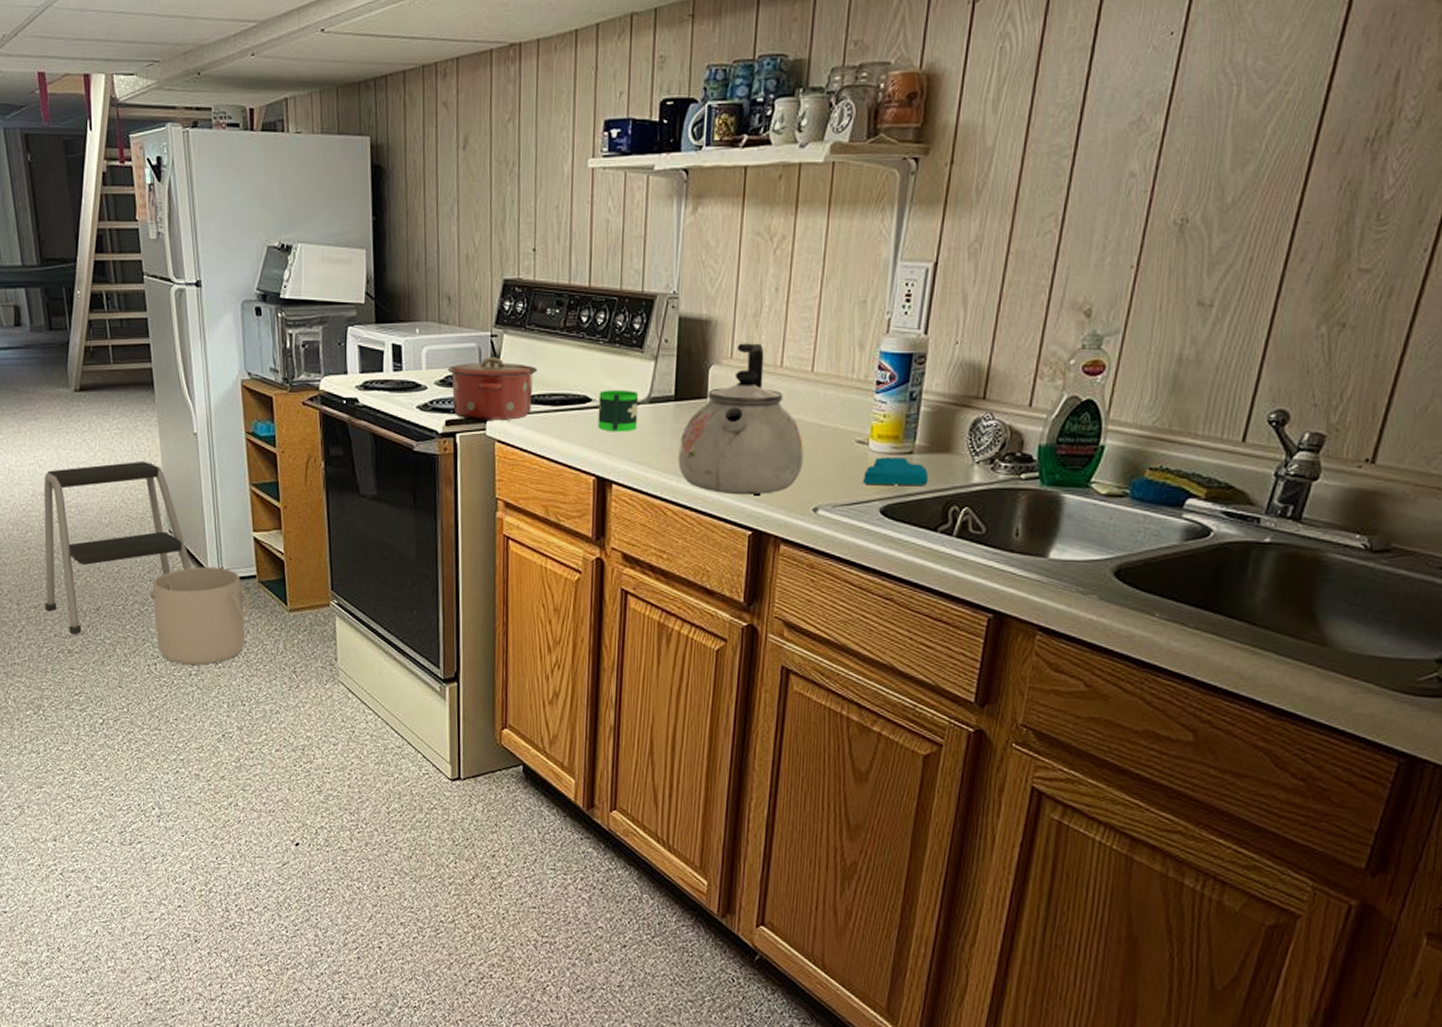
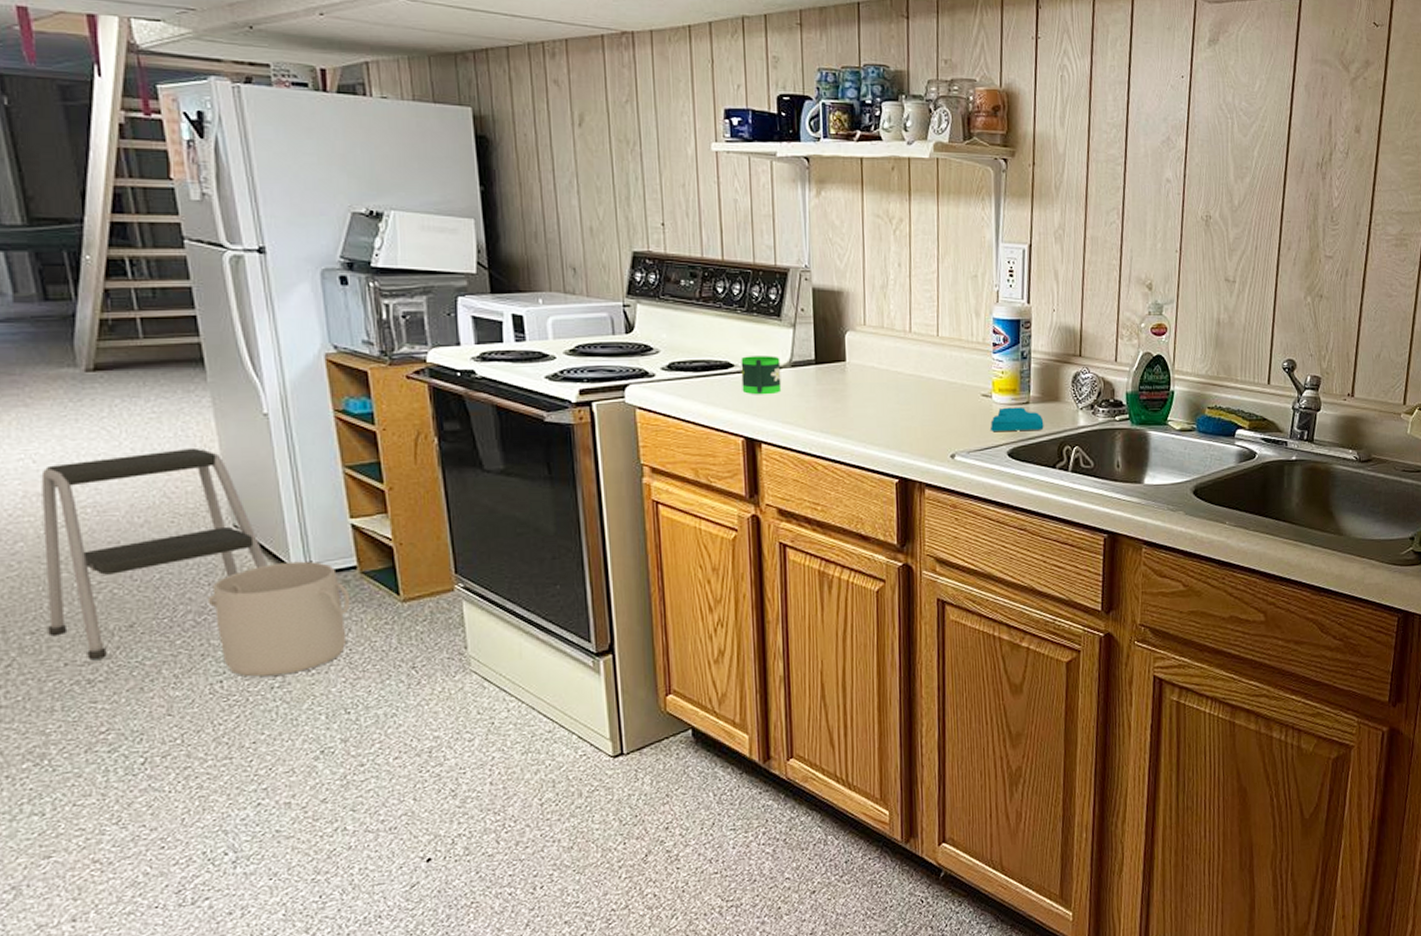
casserole: present [447,357,537,422] -> none [577,326,676,389]
kettle: present [678,343,805,496] -> none [823,311,938,448]

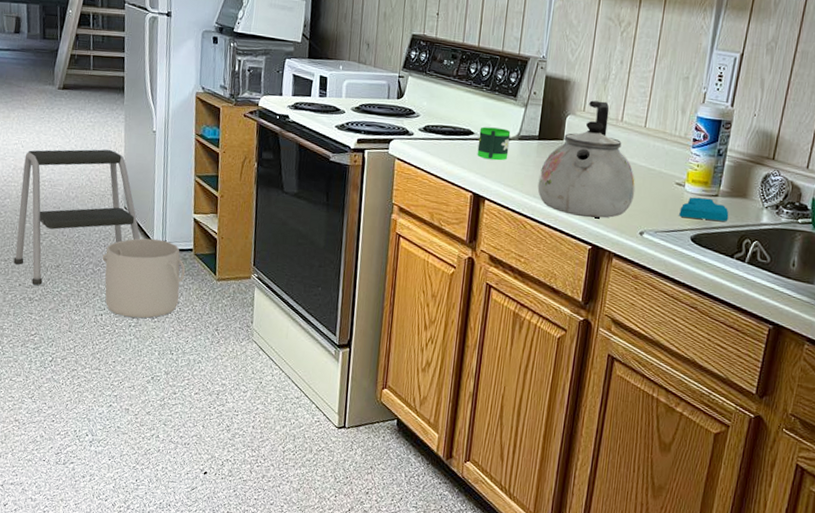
kettle: none [823,311,938,448] -> present [537,100,636,218]

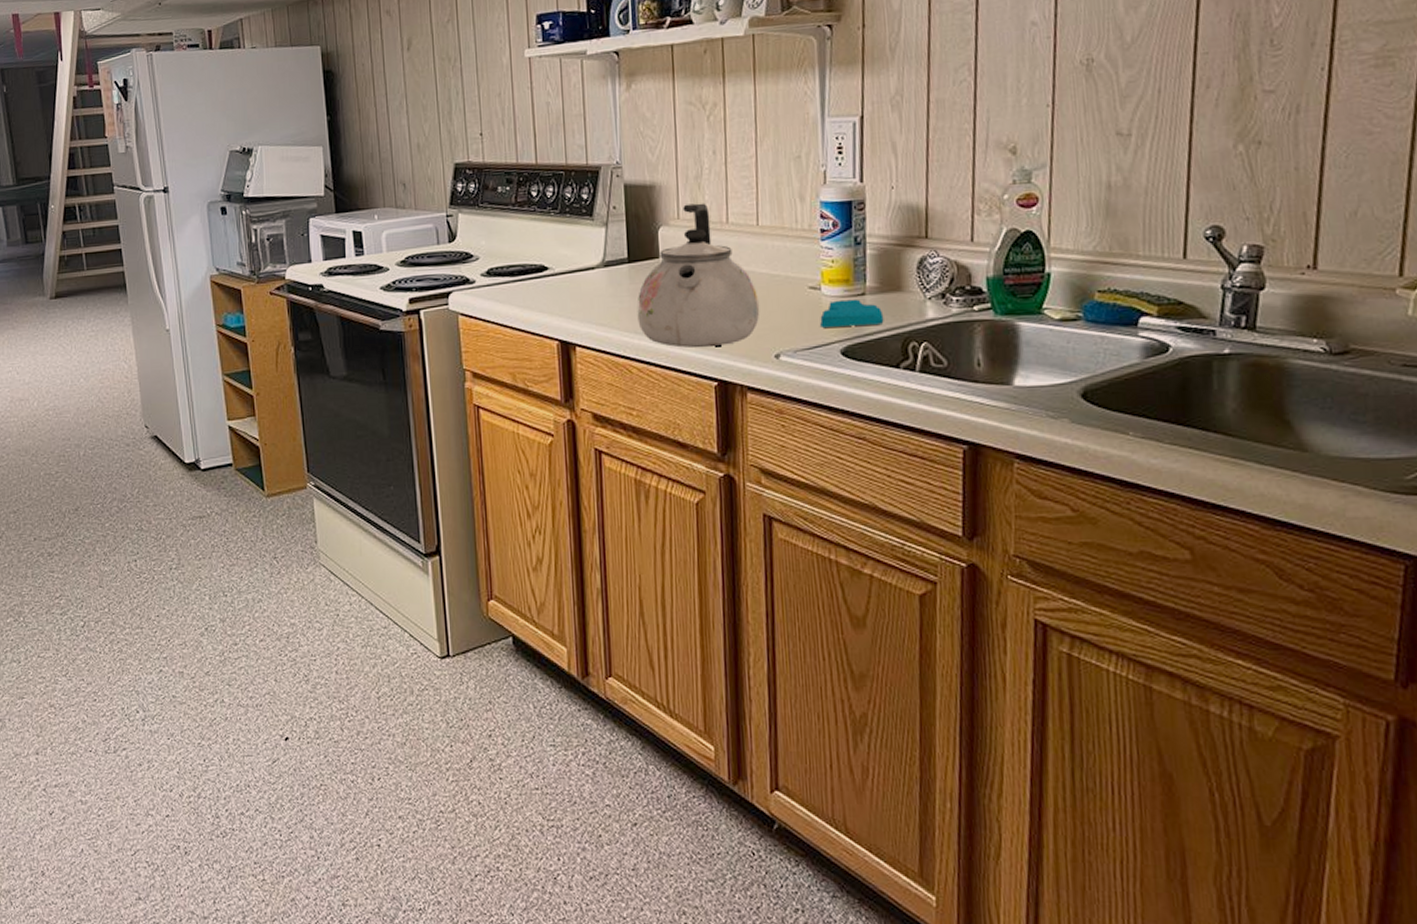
step stool: present [13,149,141,285] -> none [22,360,169,536]
bucket: present [102,238,186,319] -> none [126,458,228,558]
mug: present [477,126,511,160] -> none [555,256,595,297]

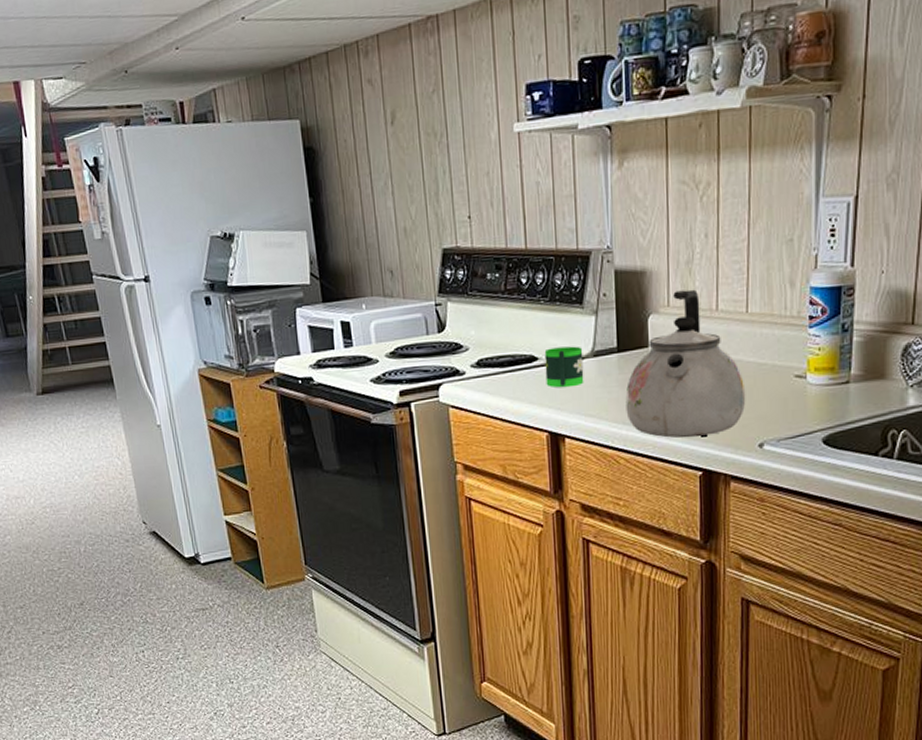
mug: none [555,256,595,297] -> present [544,346,584,388]
sponge: present [820,299,884,327] -> none [804,387,866,416]

